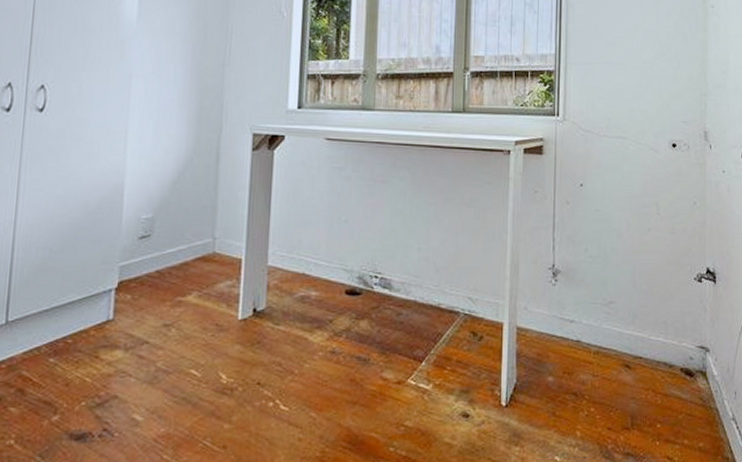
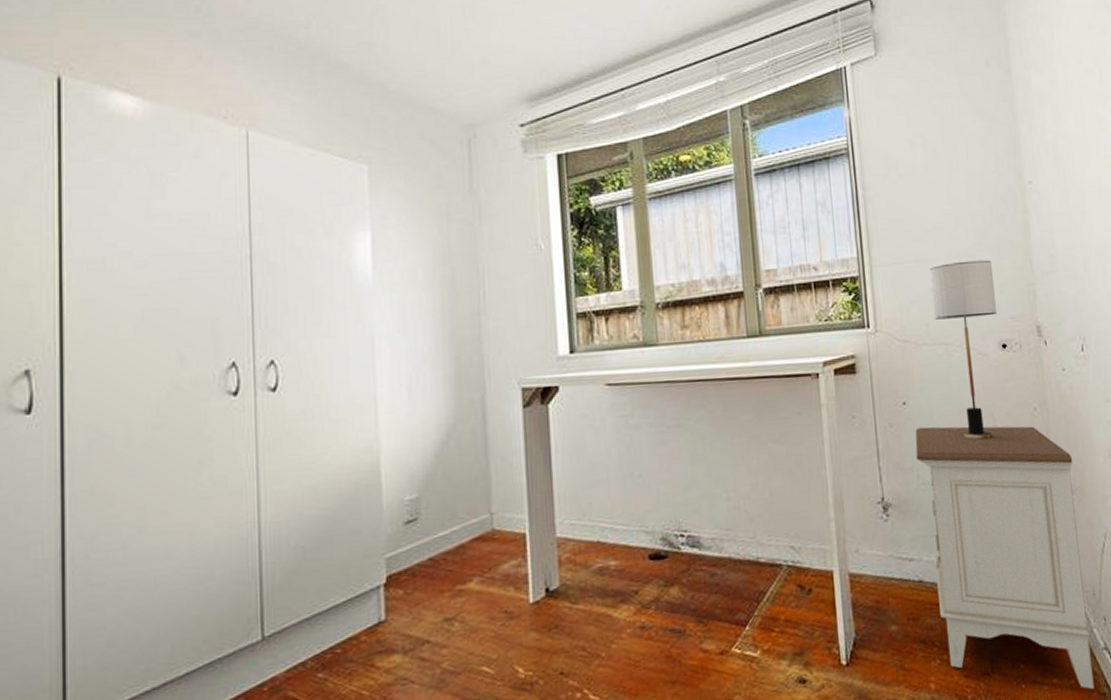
nightstand: none [587,207,723,454] -> present [915,426,1095,690]
table lamp: none [616,68,672,225] -> present [929,259,998,440]

